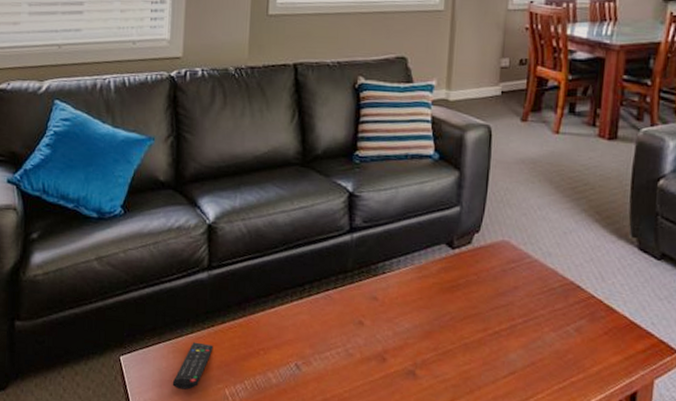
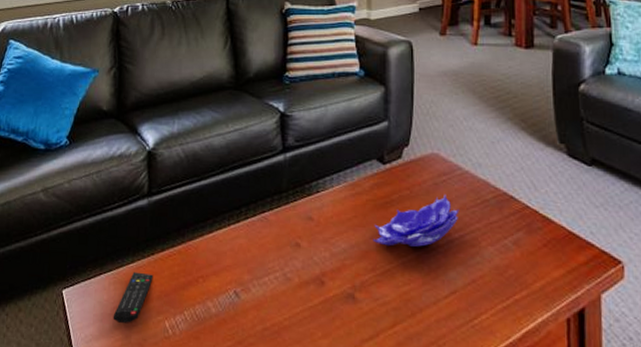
decorative bowl: none [436,281,525,330] -> present [373,194,459,247]

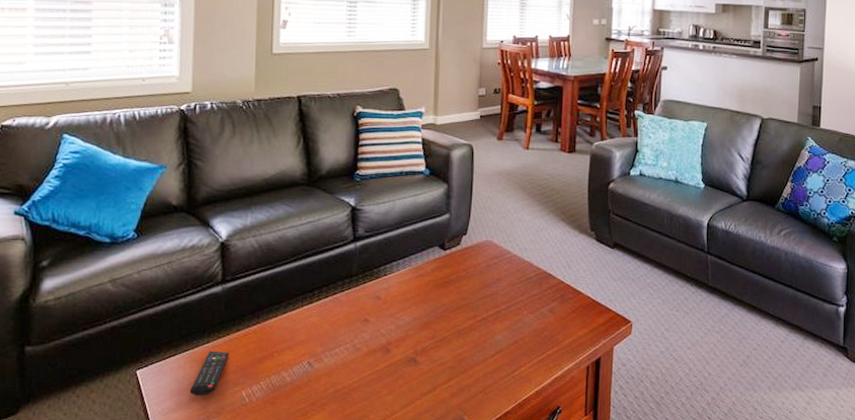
decorative bowl: present [373,194,459,247] -> none [433,274,507,318]

